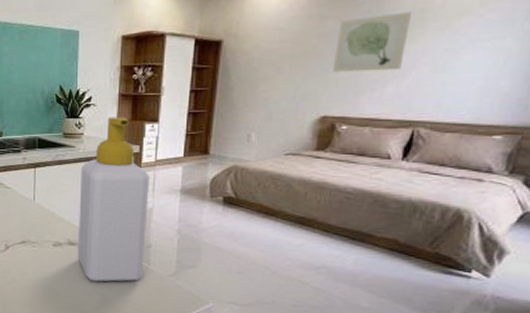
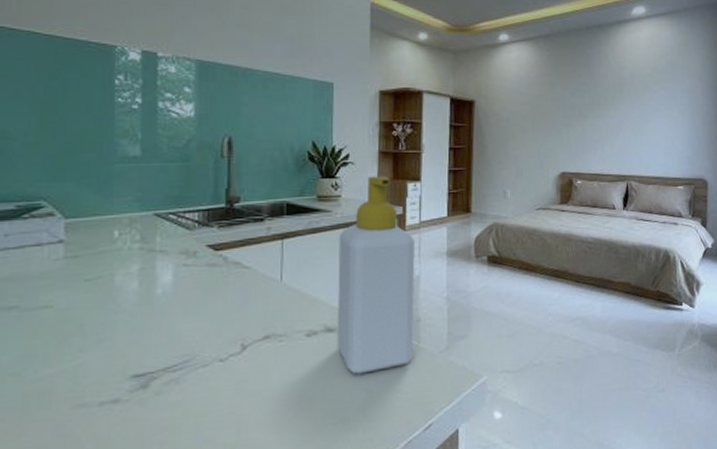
wall art: present [333,12,411,72] -> none [565,85,614,133]

